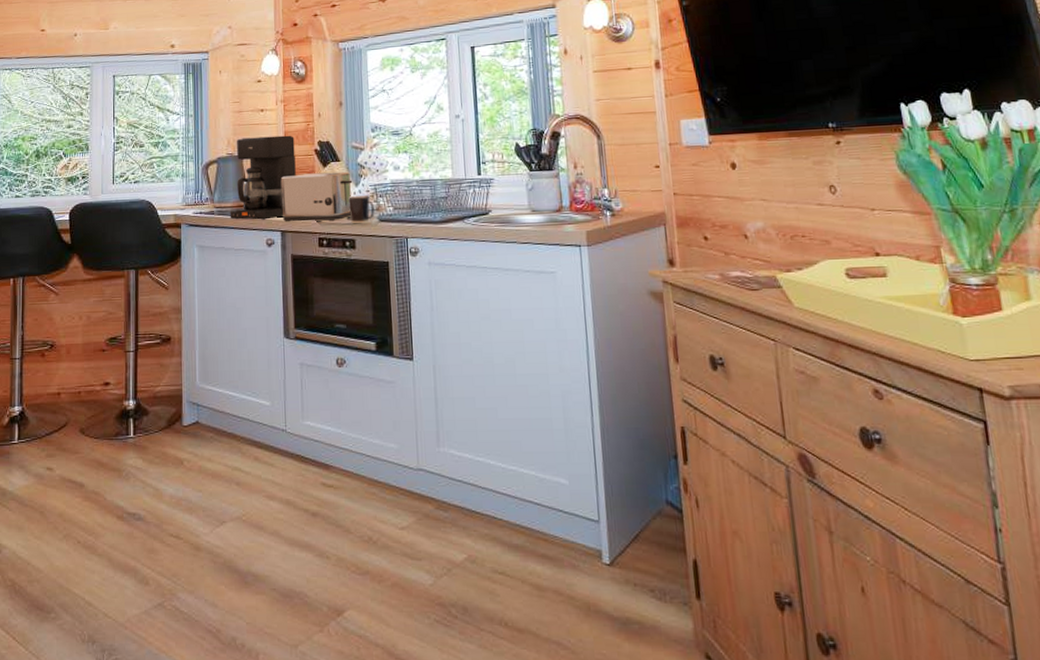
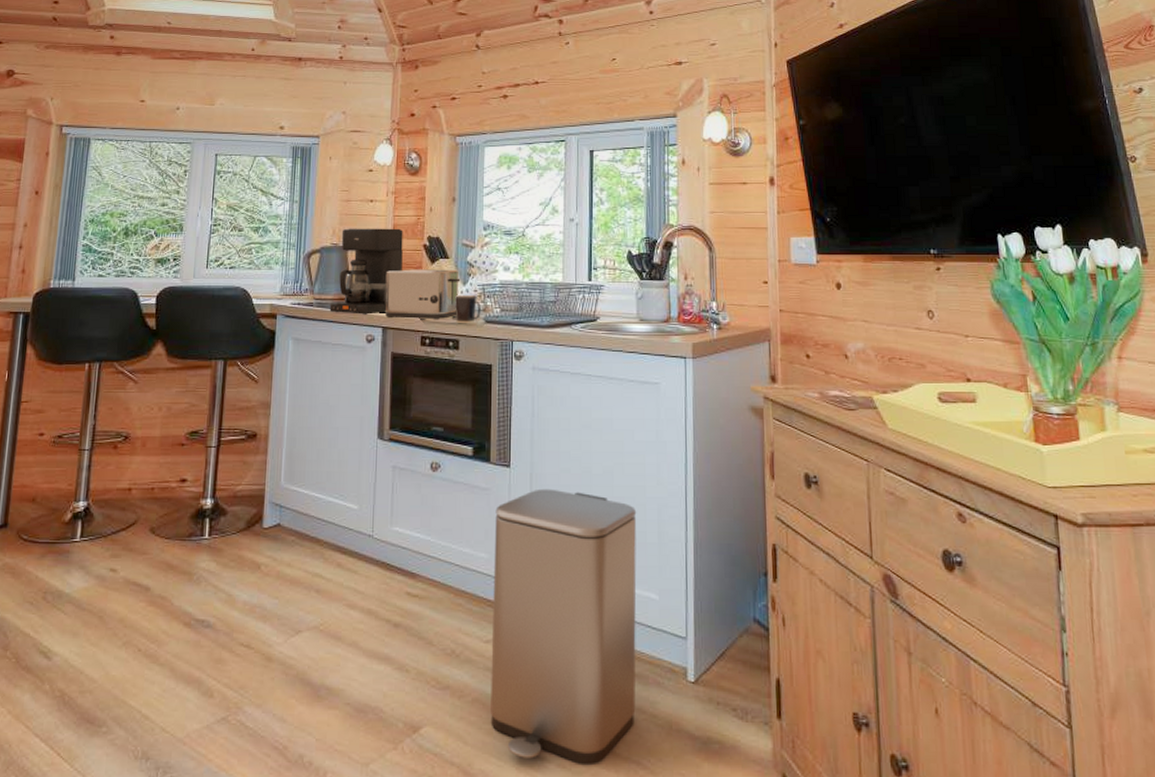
pedal bin: none [402,379,553,645] -> present [490,488,637,764]

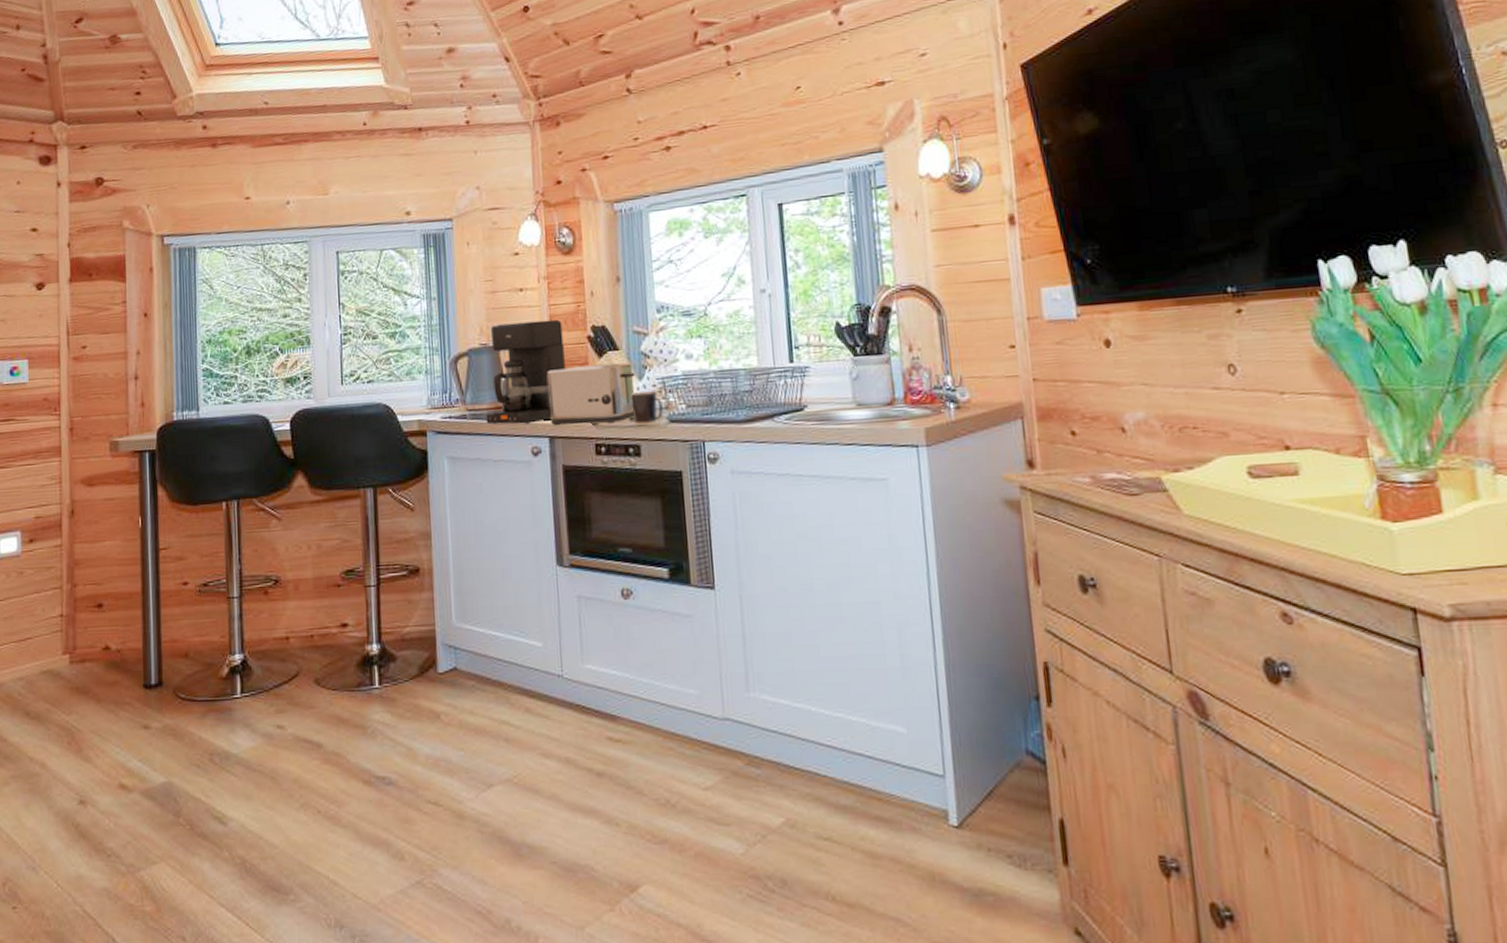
pedal bin: present [490,488,637,764] -> none [702,611,889,922]

